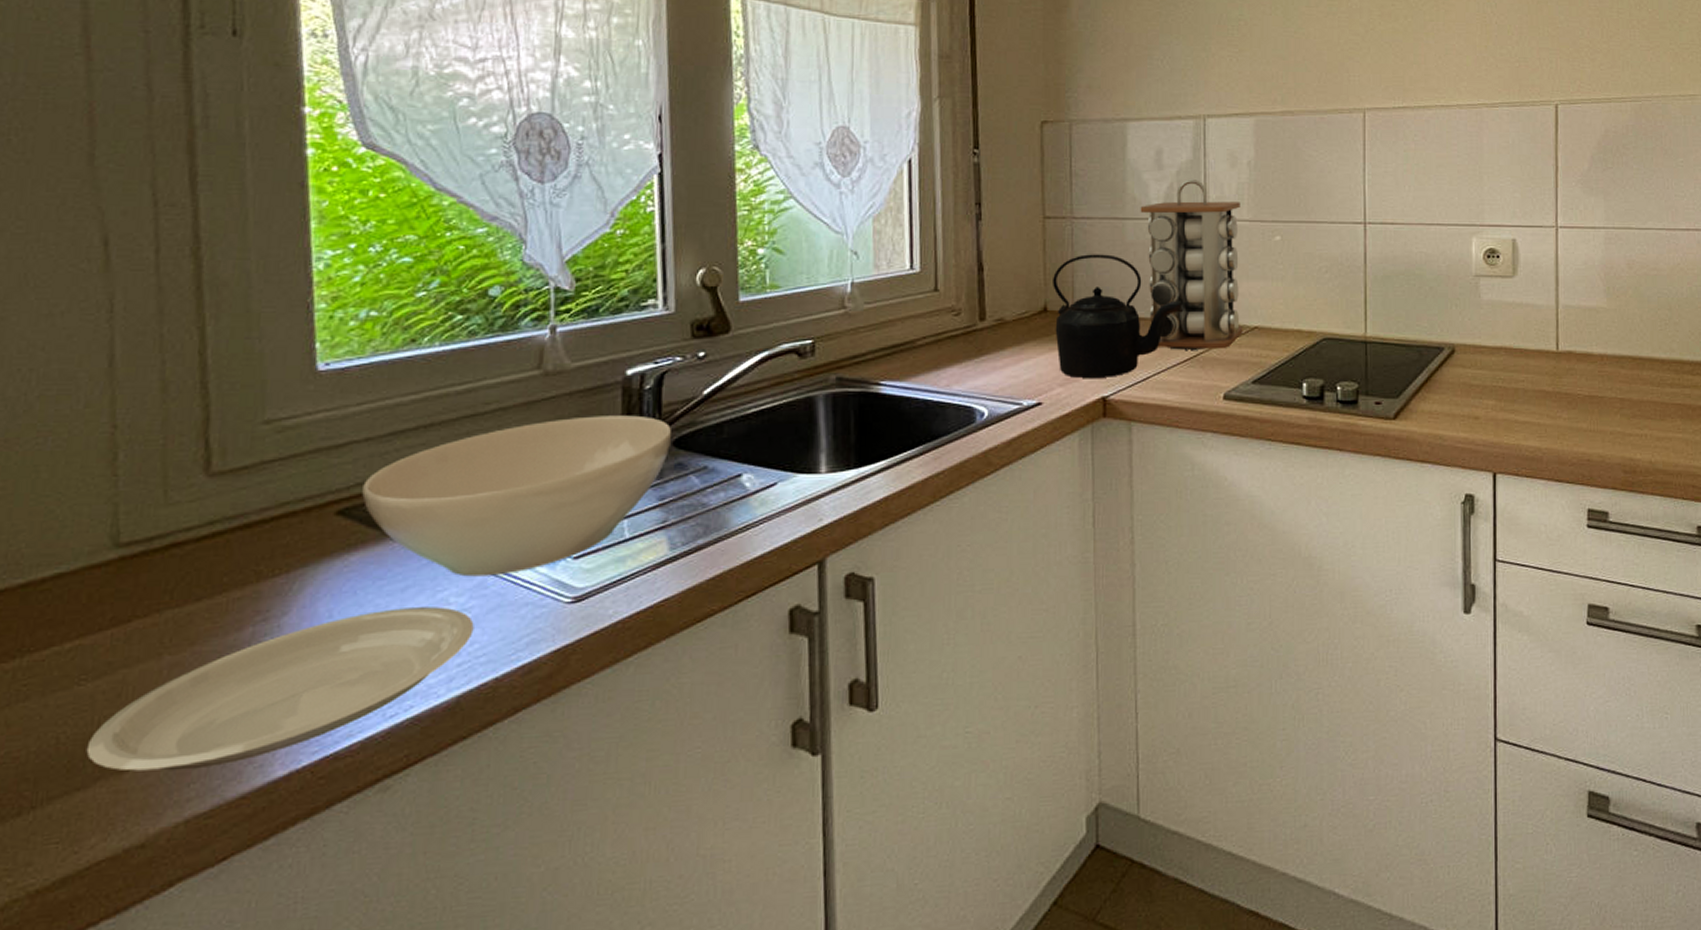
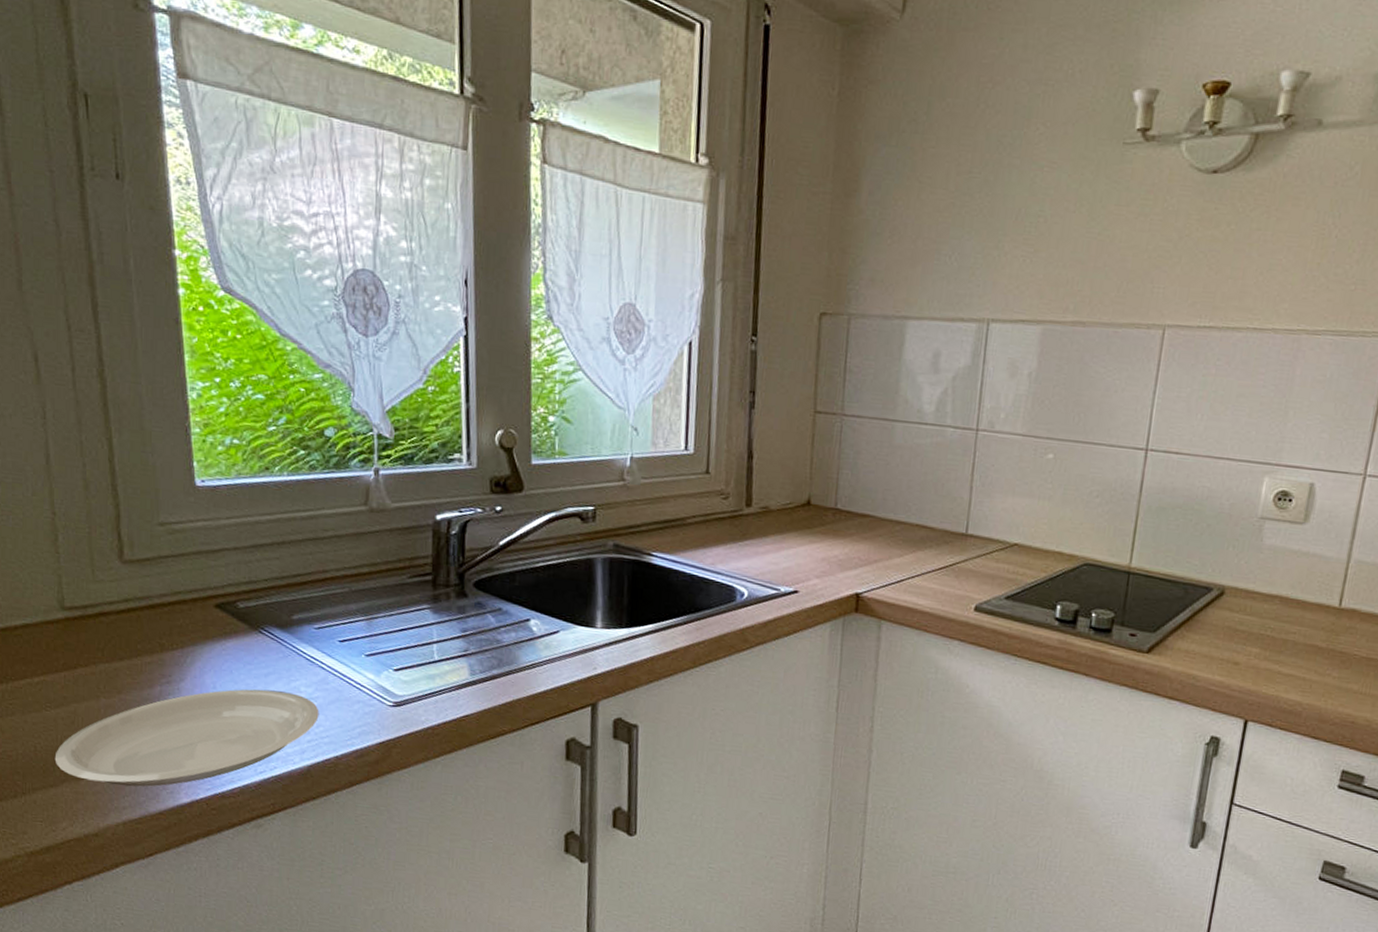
bowl: present [362,415,673,577] -> none [233,551,473,675]
kettle: present [1053,254,1184,378] -> none [816,452,946,576]
spice rack: present [1140,179,1243,350] -> none [910,386,1016,562]

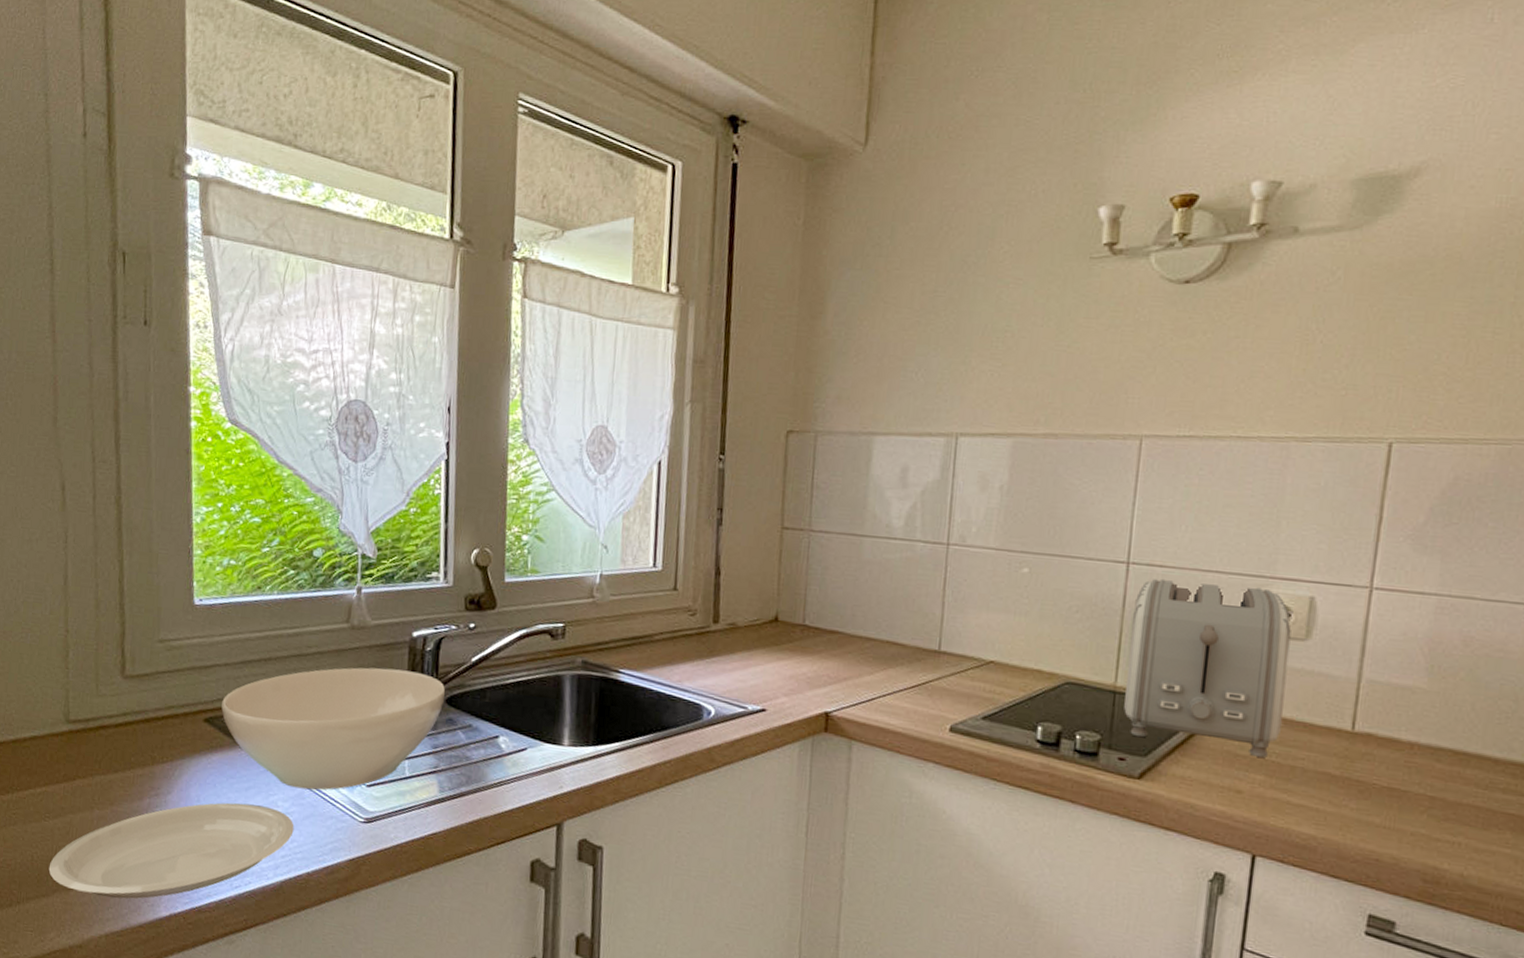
bowl: none [233,551,473,675] -> present [221,667,446,790]
toaster: none [1137,465,1292,632] -> present [1124,578,1291,757]

